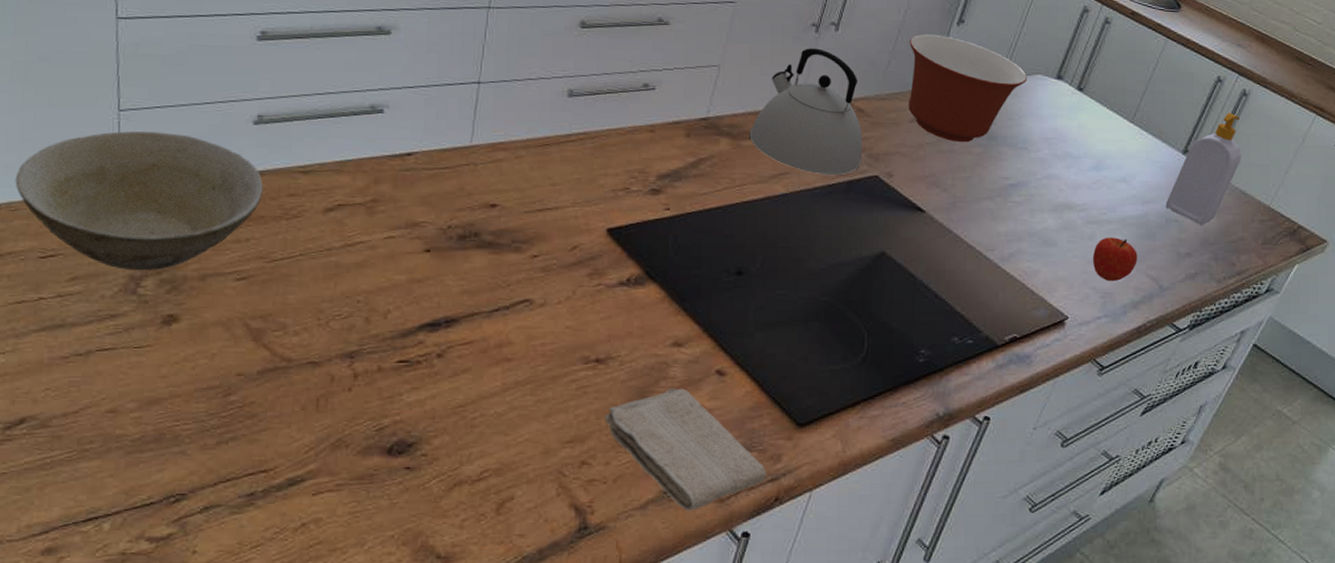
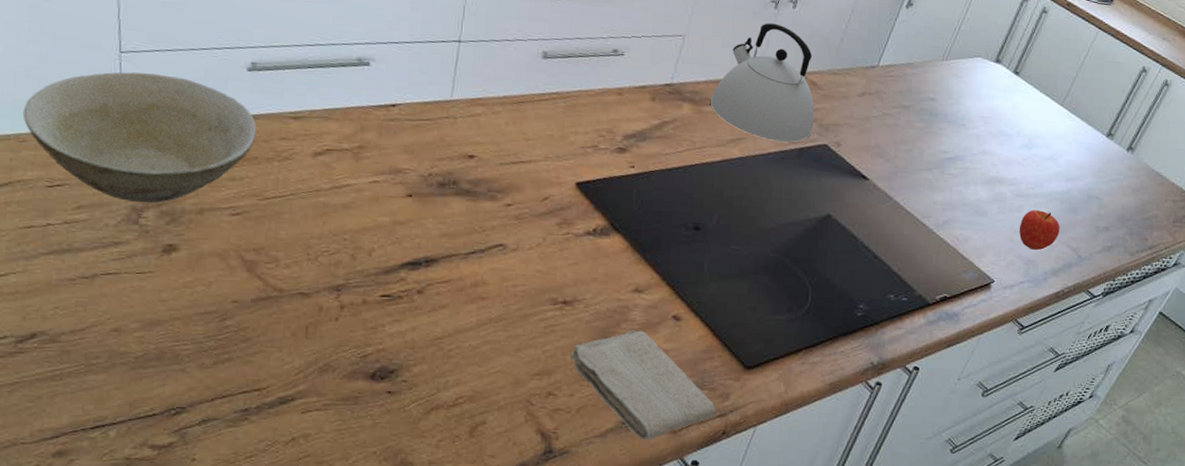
mixing bowl: present [909,33,1028,143] -> none [858,14,969,118]
soap bottle: present [1165,112,1241,225] -> none [1088,100,1161,202]

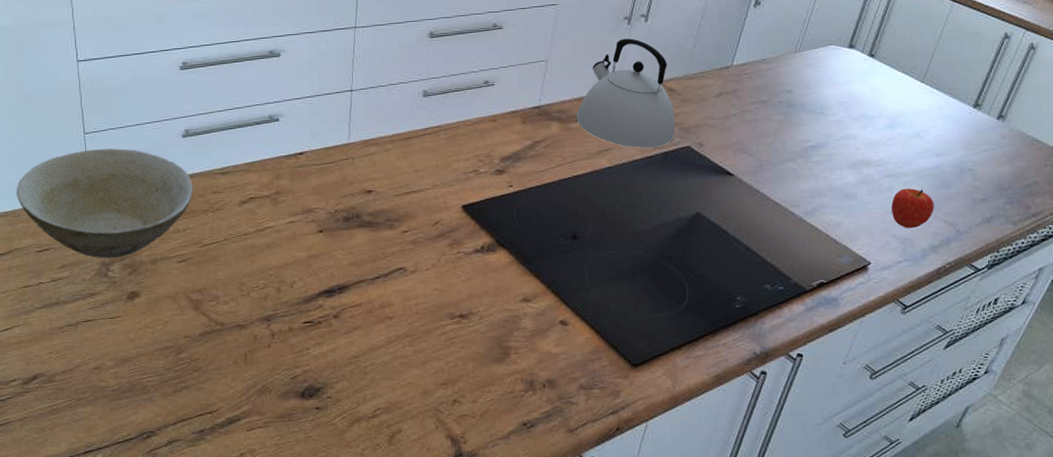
washcloth: present [569,330,716,440] -> none [470,337,608,440]

